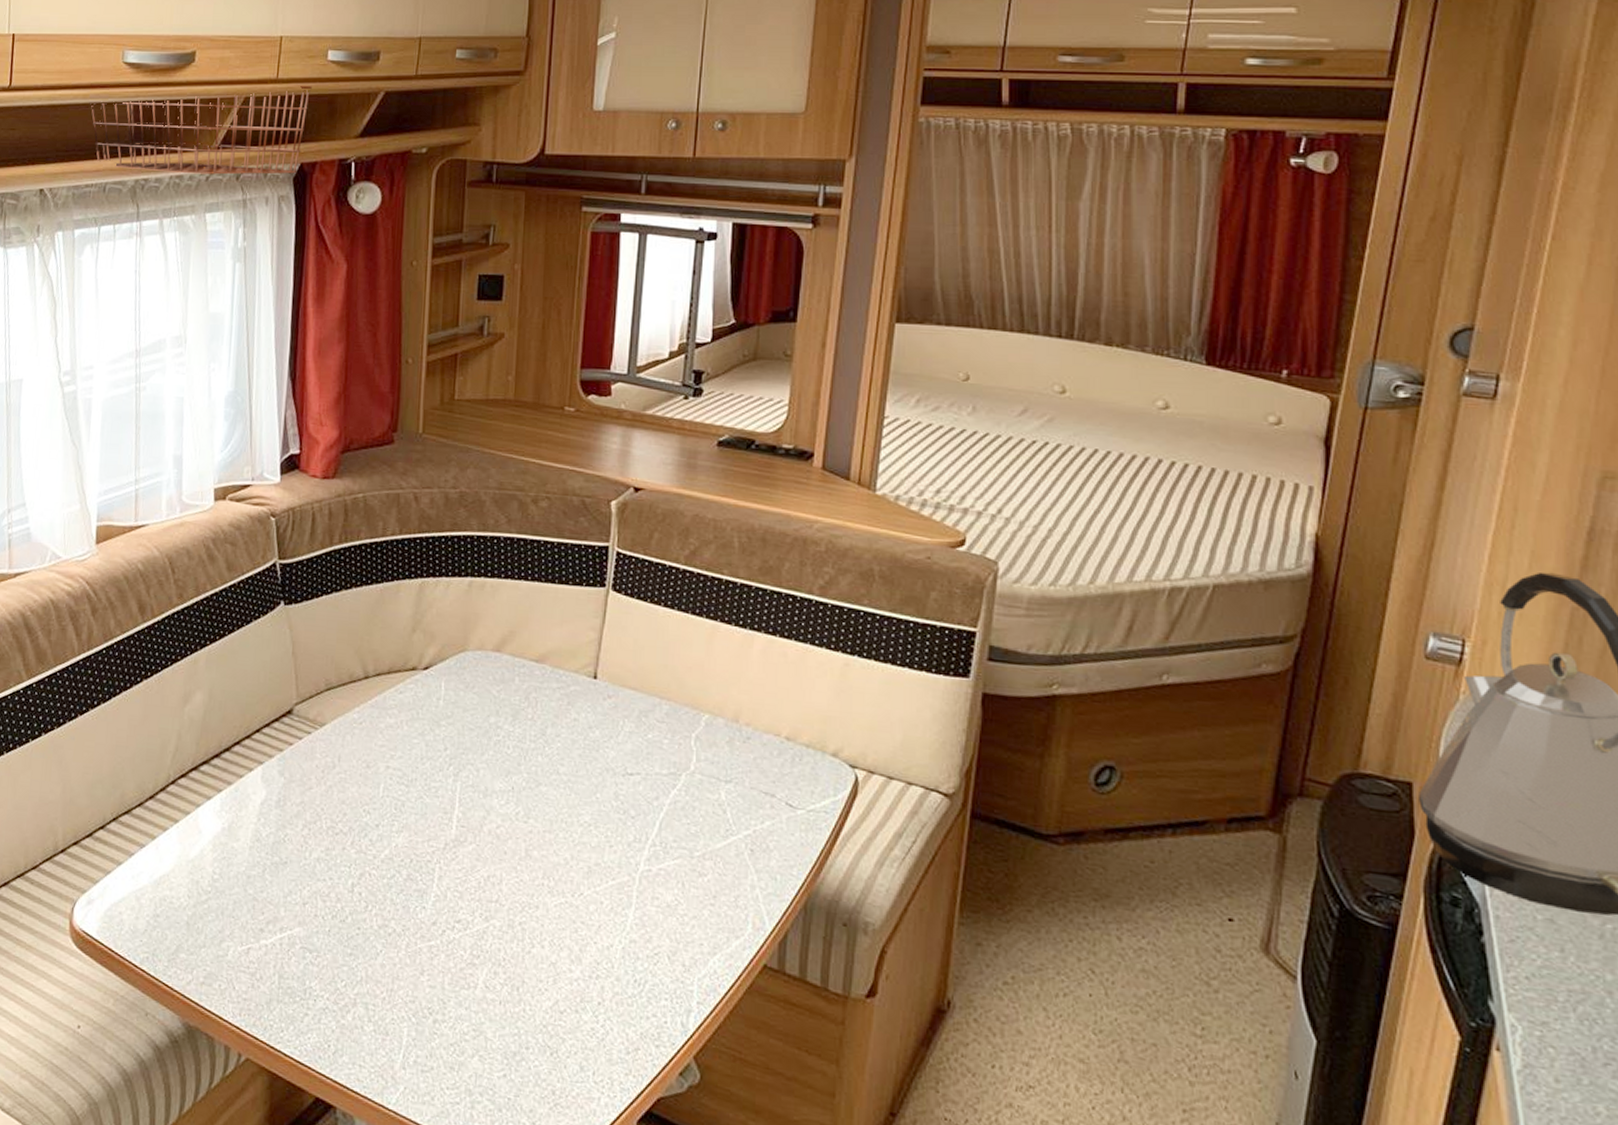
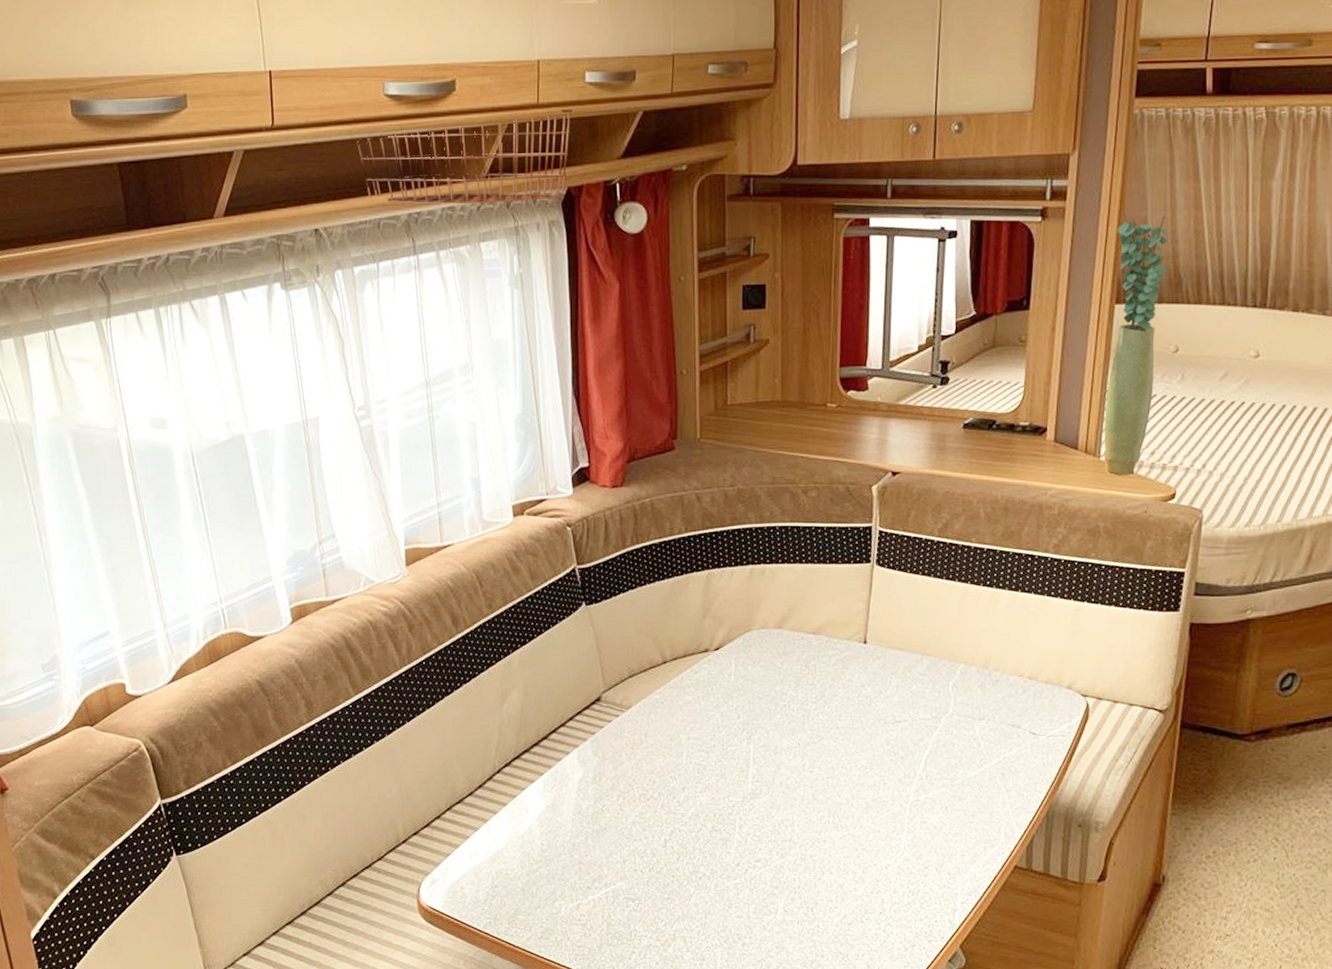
vase: none [881,223,958,514] -> present [1104,211,1169,475]

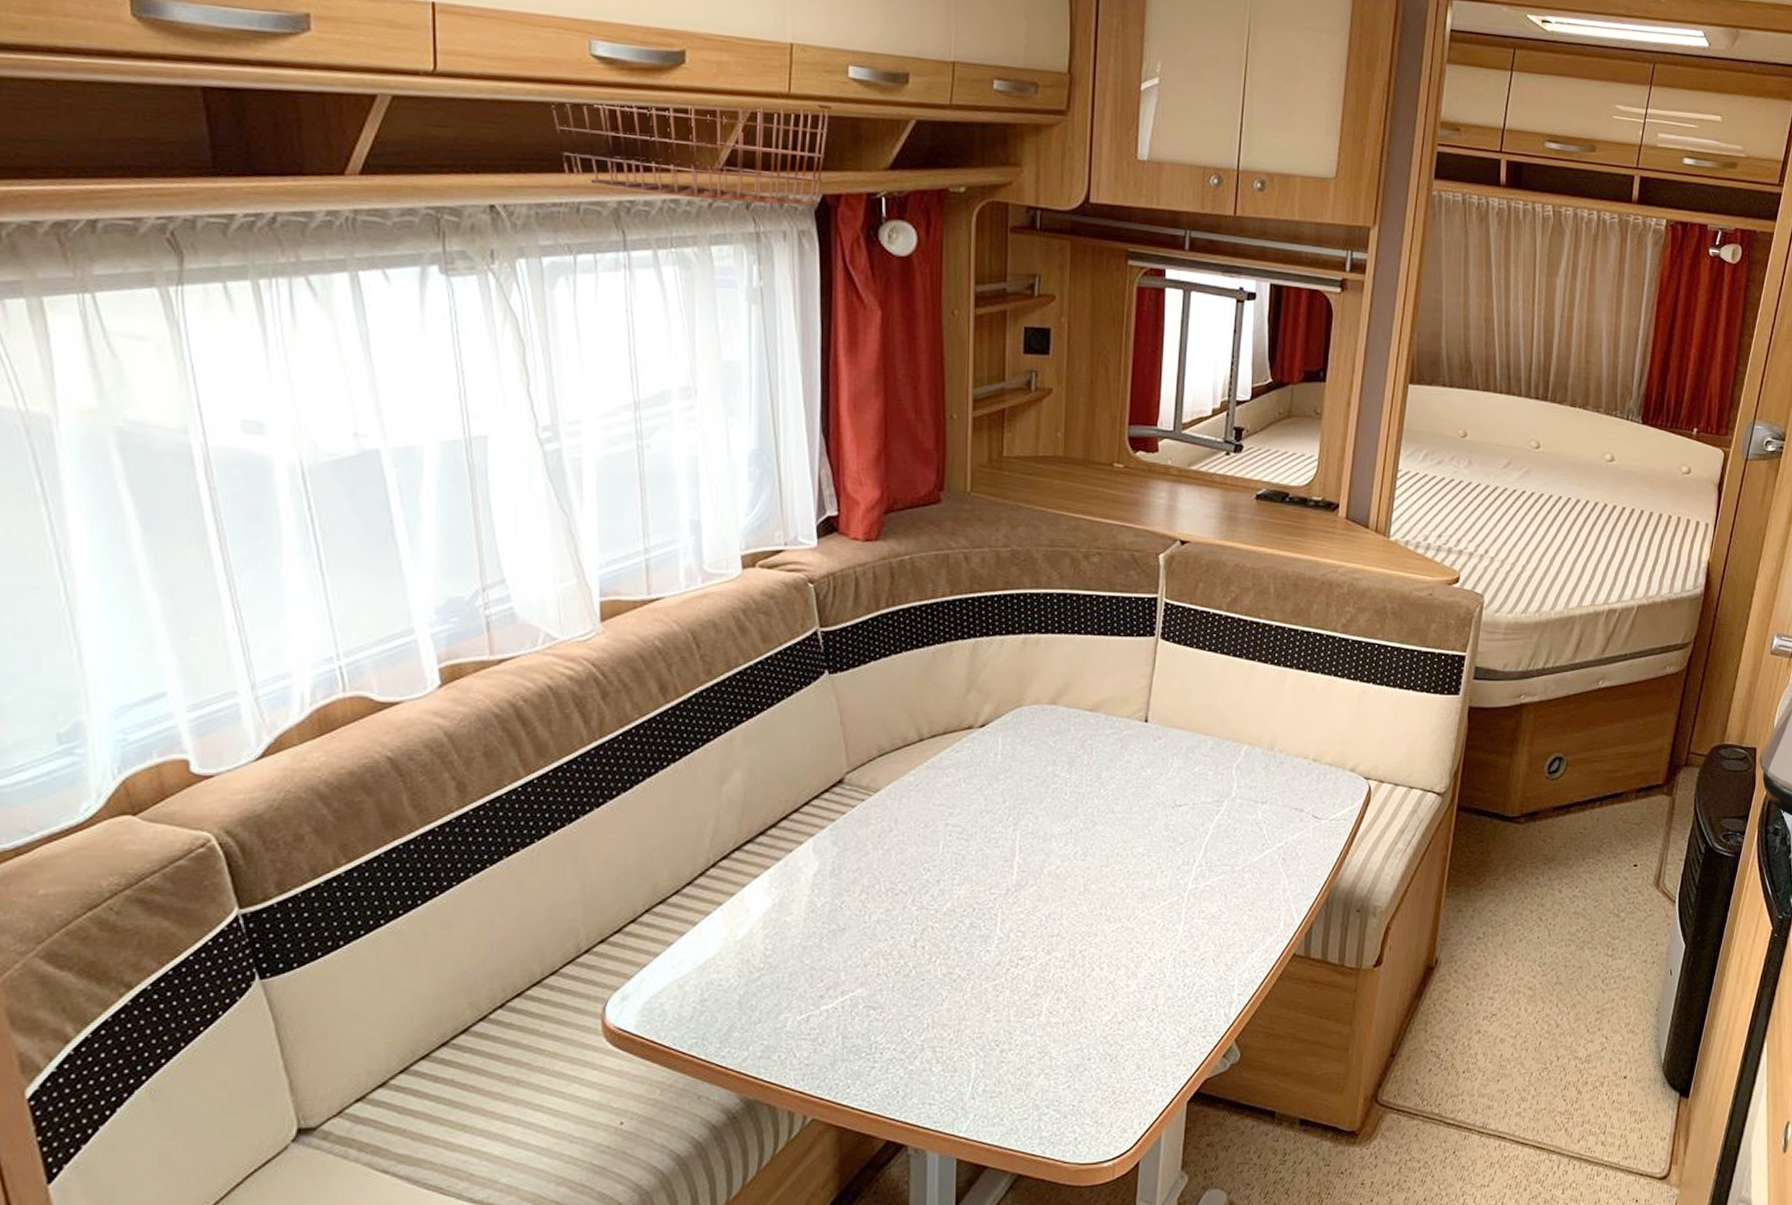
vase: present [1104,211,1169,475] -> none [1394,291,1461,557]

